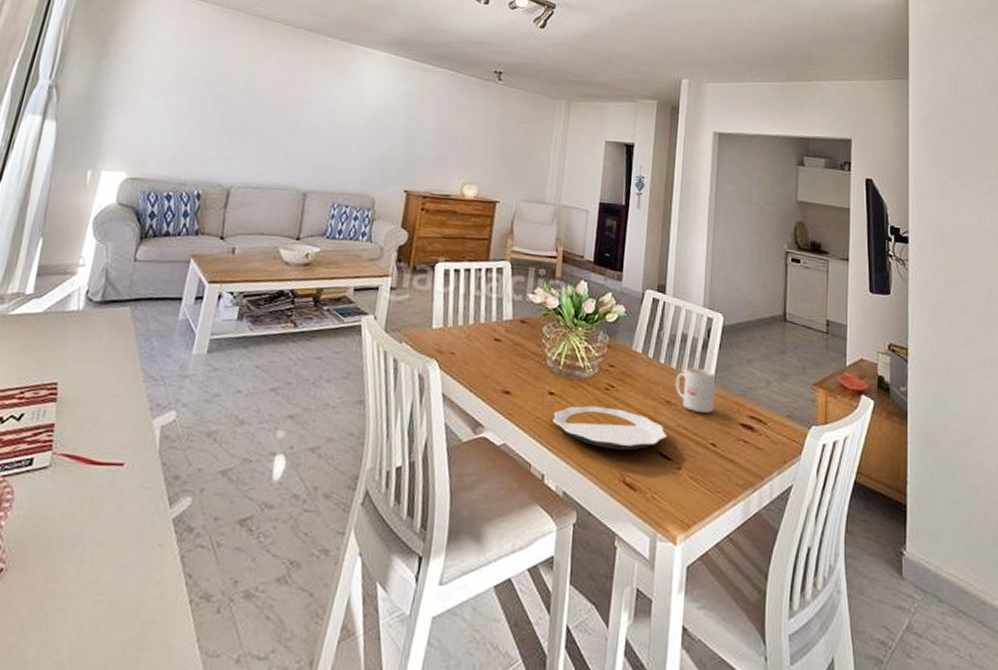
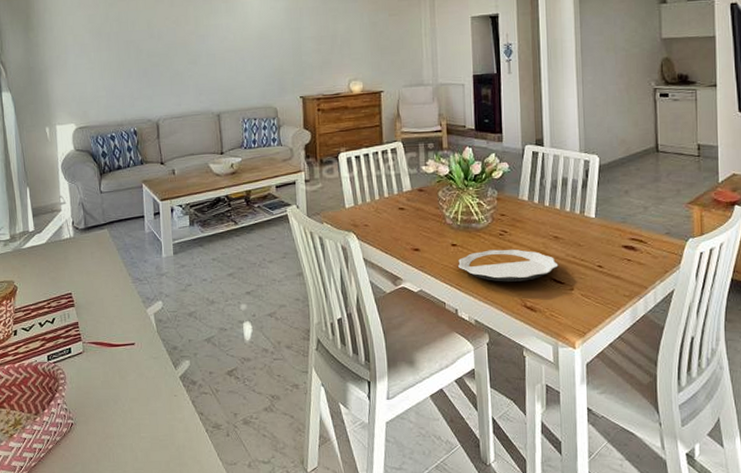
mug: present [675,367,716,413] -> none [560,205,597,242]

